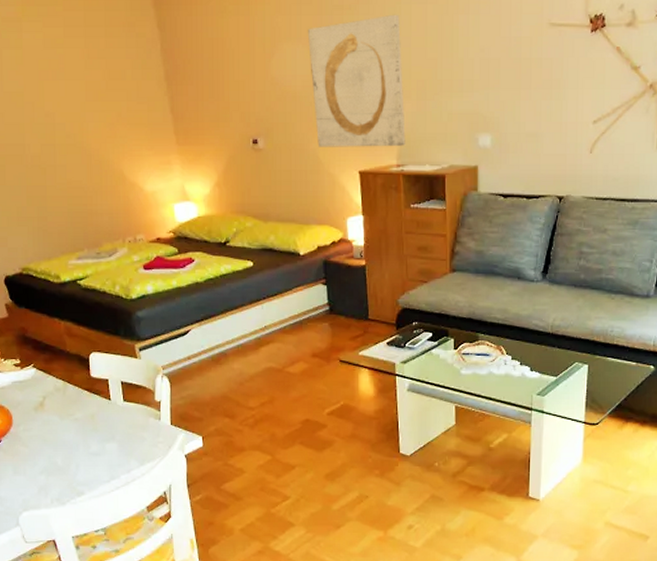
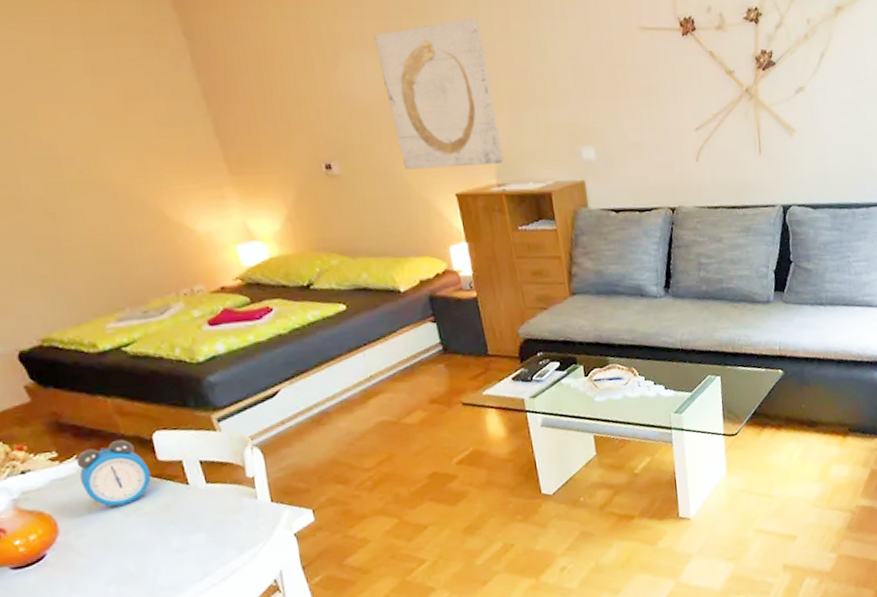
alarm clock: none [32,356,84,412] -> present [76,439,152,509]

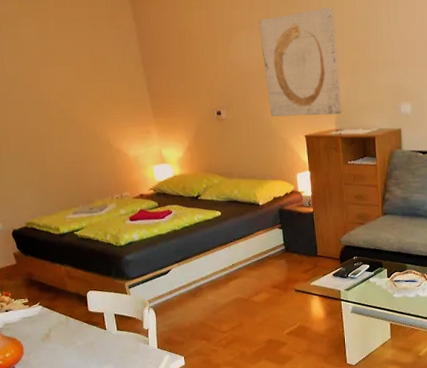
alarm clock: present [76,439,152,509] -> none [39,294,83,342]

